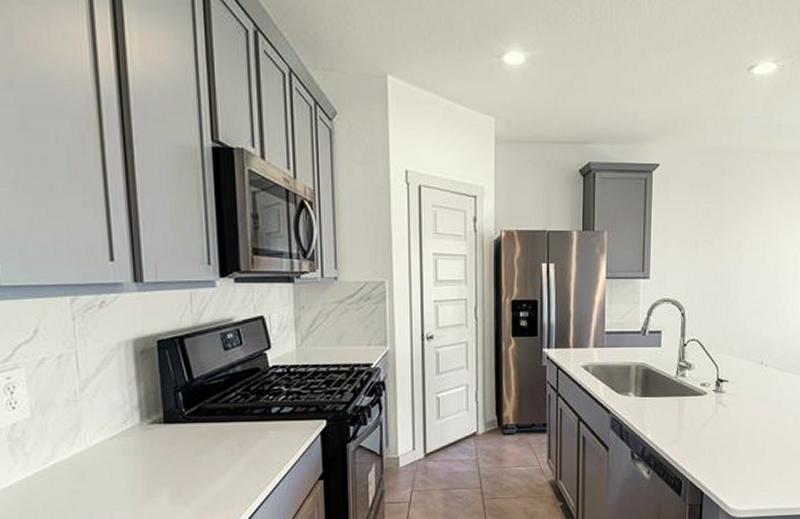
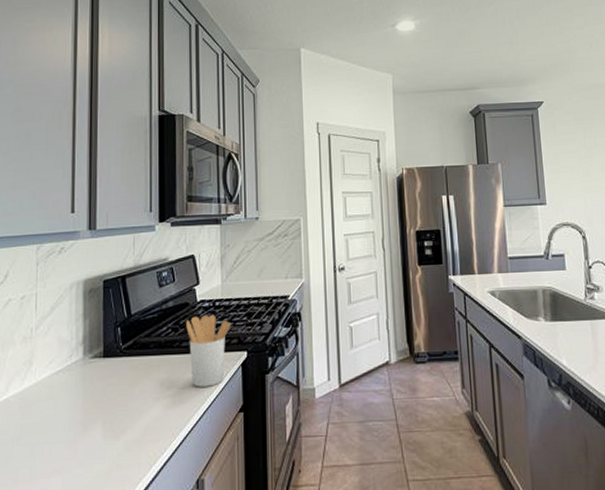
utensil holder: none [257,382,308,455] -> present [186,315,230,387]

